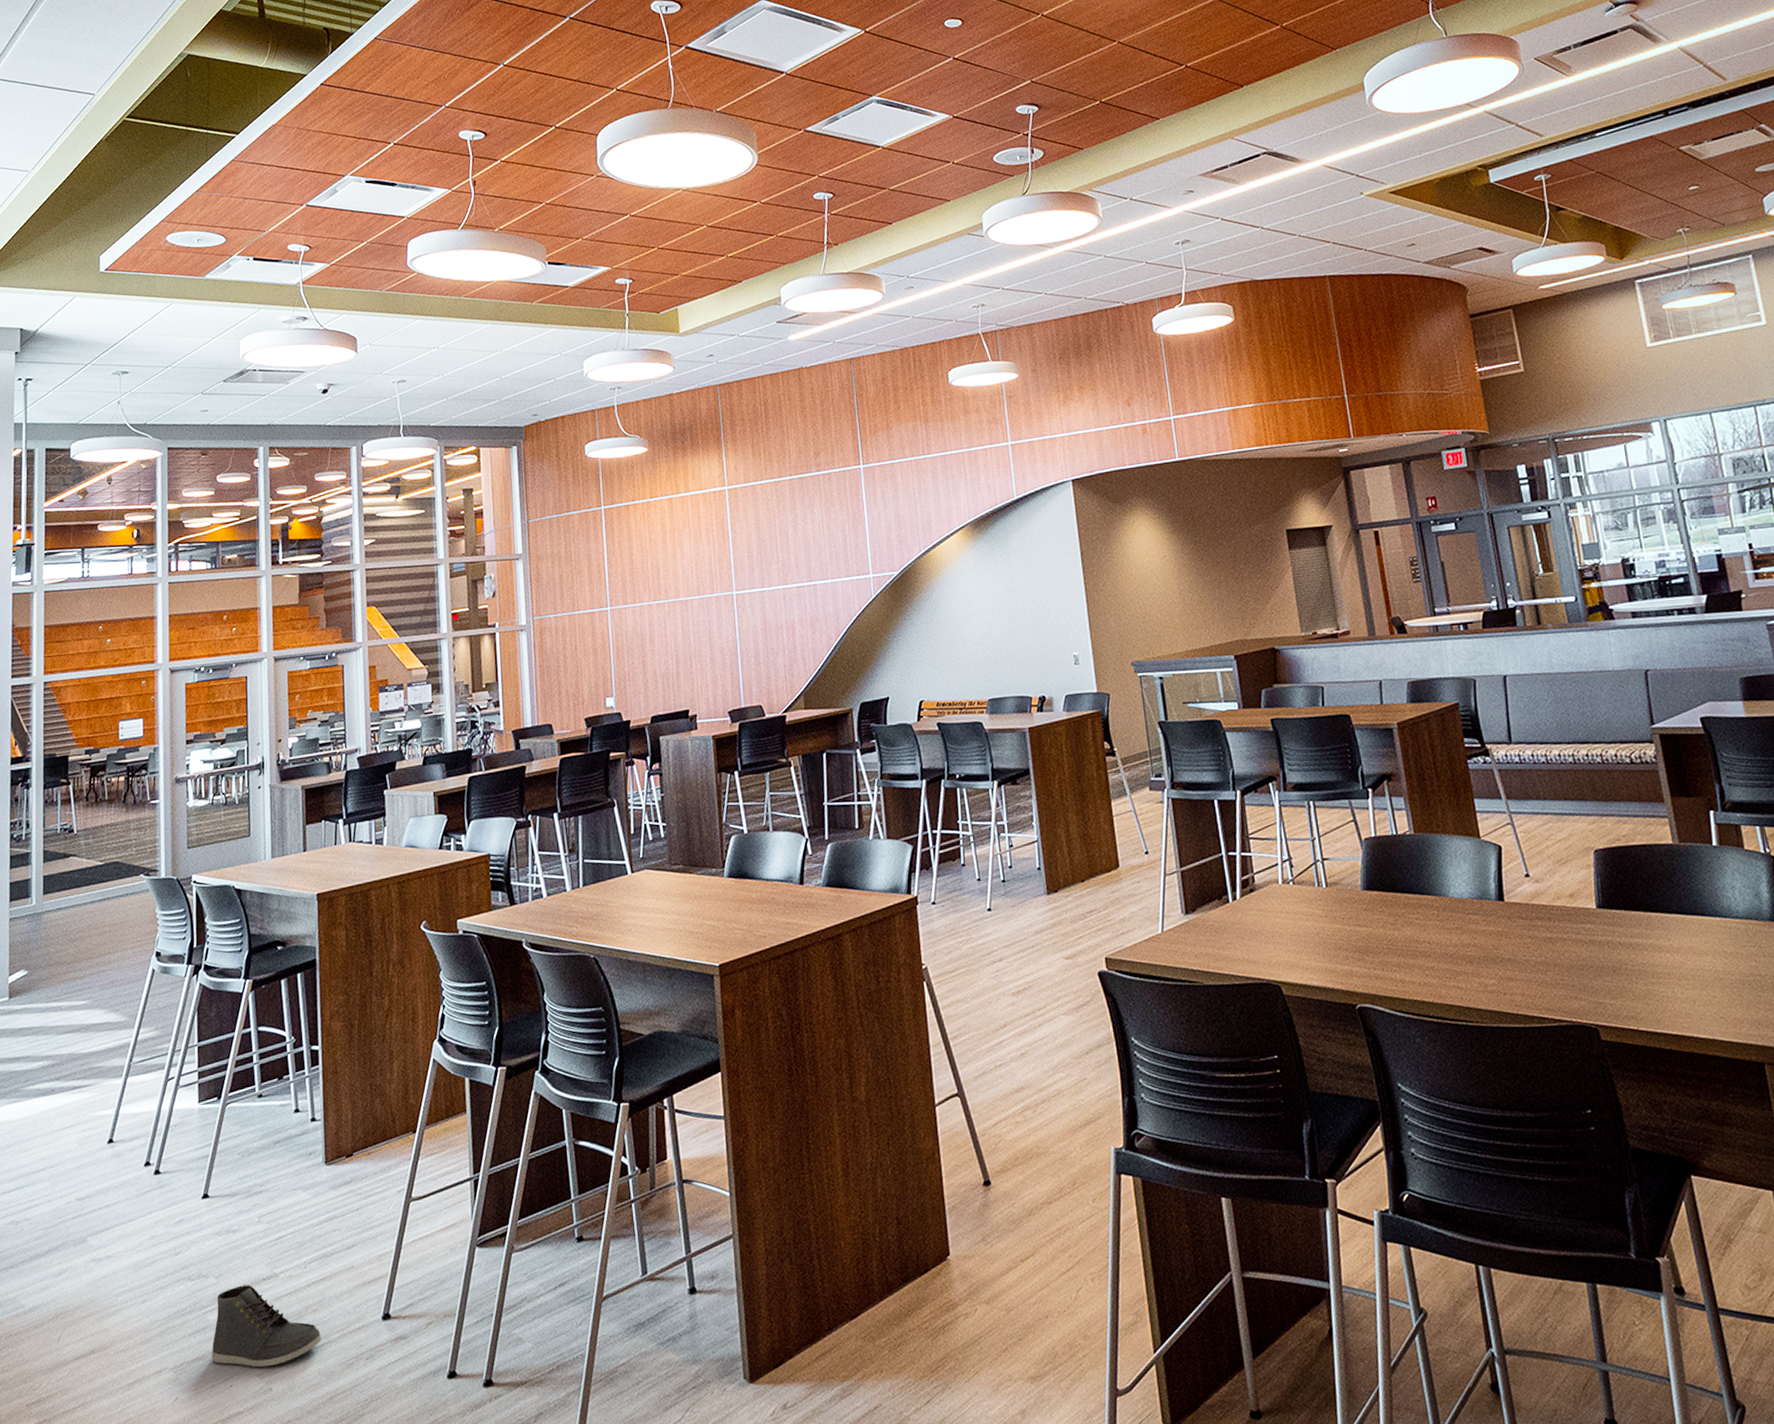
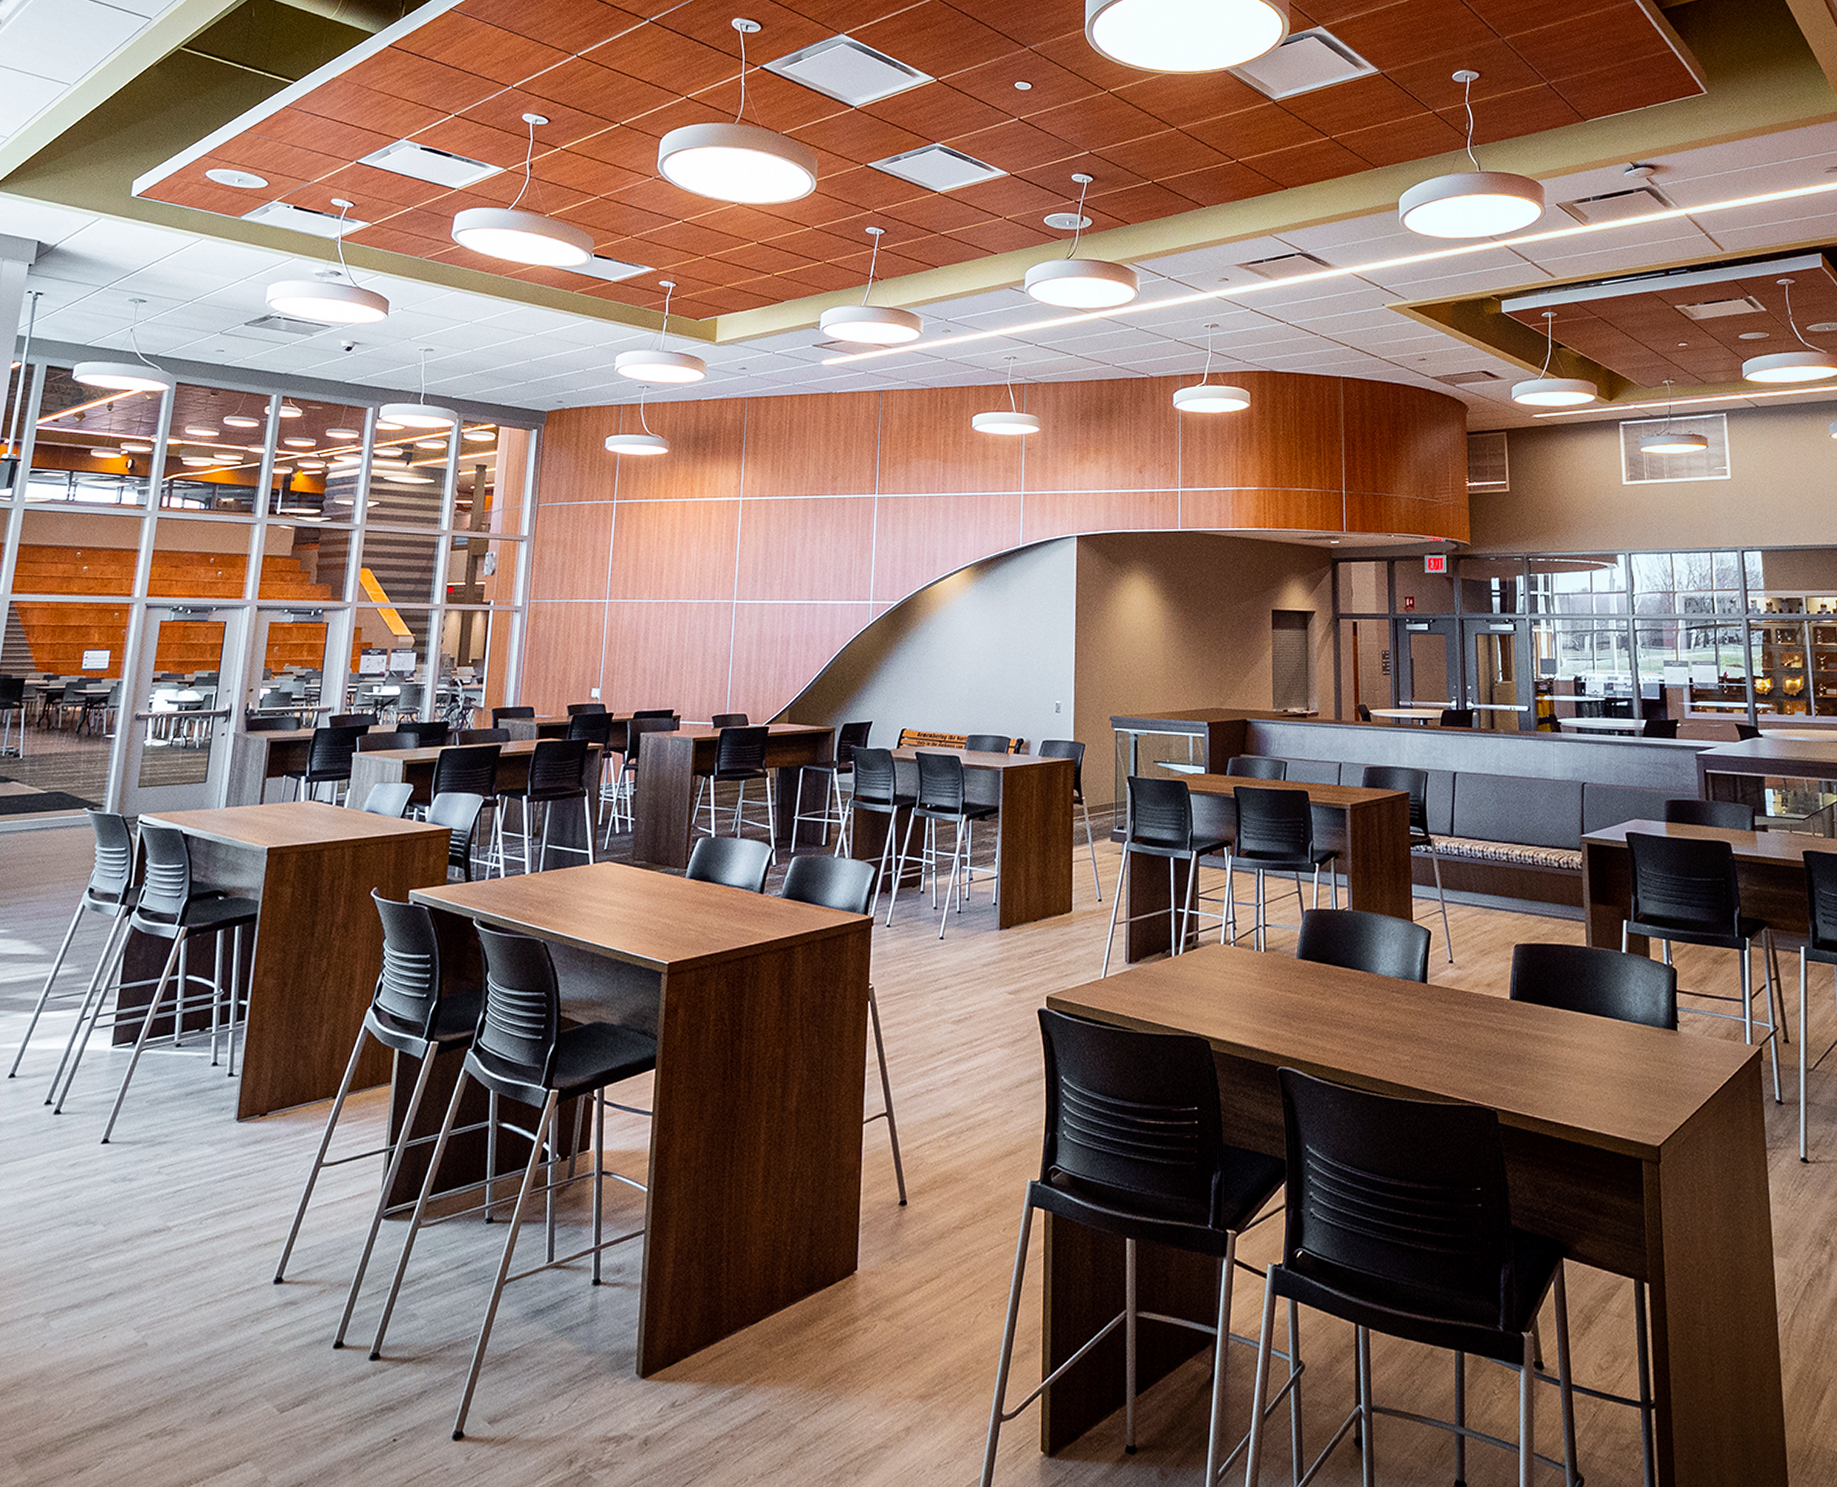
sneaker: present [211,1284,321,1368] -> none [88,1234,207,1321]

